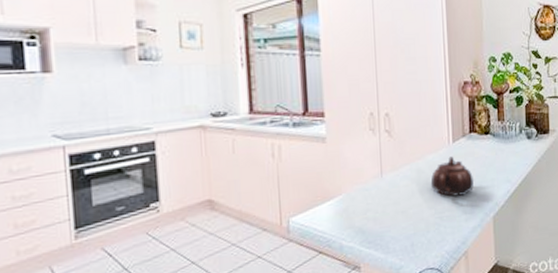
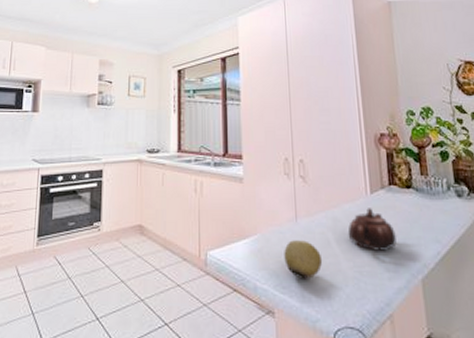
fruit: none [369,194,407,232] -> present [284,240,323,279]

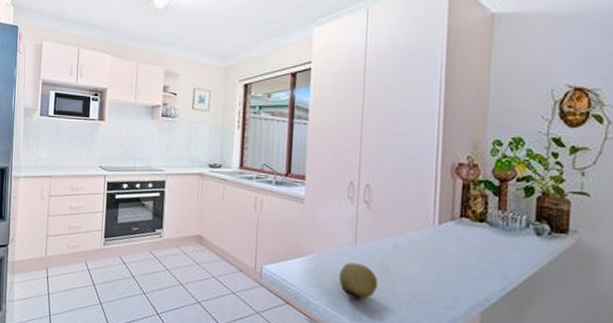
teapot: present [348,208,397,251] -> none [408,238,461,282]

